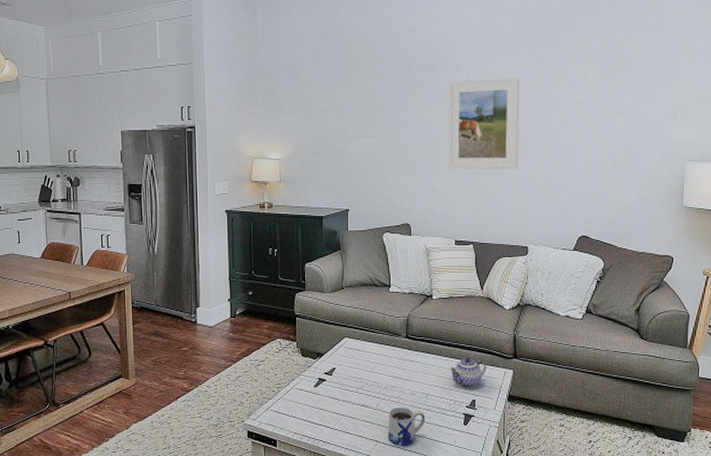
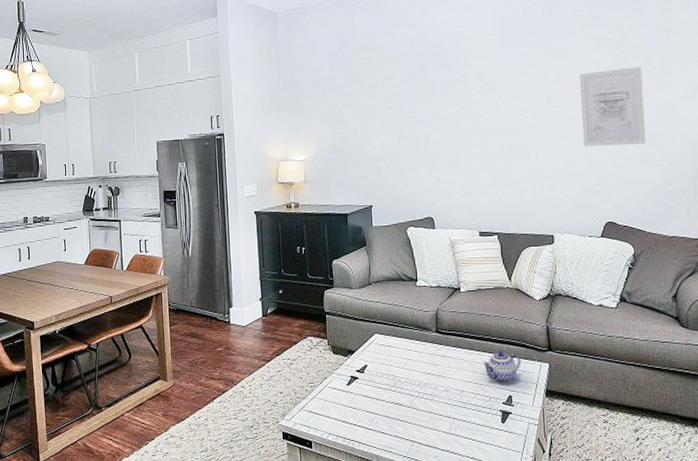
mug: present [388,406,426,447] -> none [423,404,462,447]
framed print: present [447,77,520,170] -> none [462,69,537,162]
wall art: none [564,81,629,160] -> present [579,66,646,147]

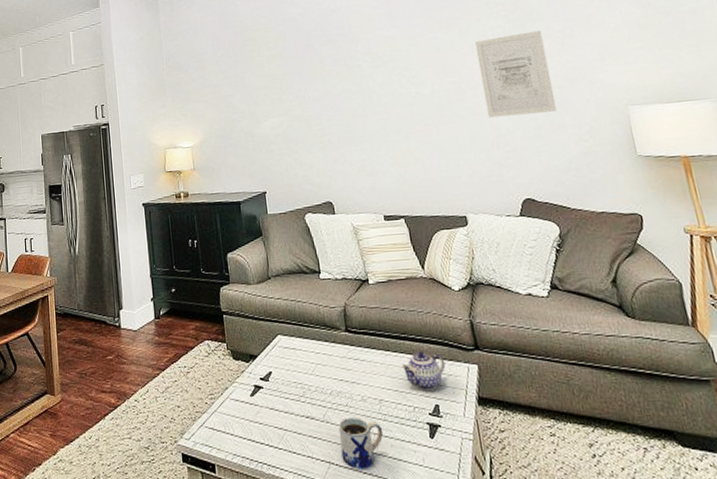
mug: none [423,404,462,447] -> present [338,416,384,470]

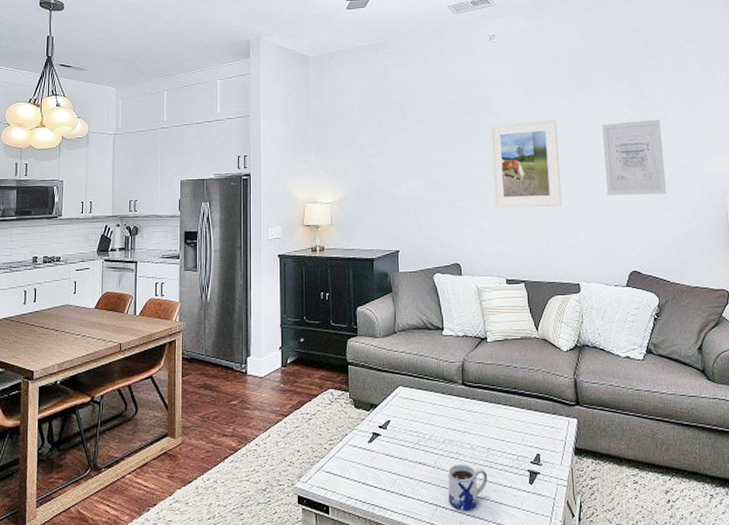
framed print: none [351,40,439,140] -> present [489,118,563,208]
teapot: present [402,351,446,390] -> none [510,405,549,441]

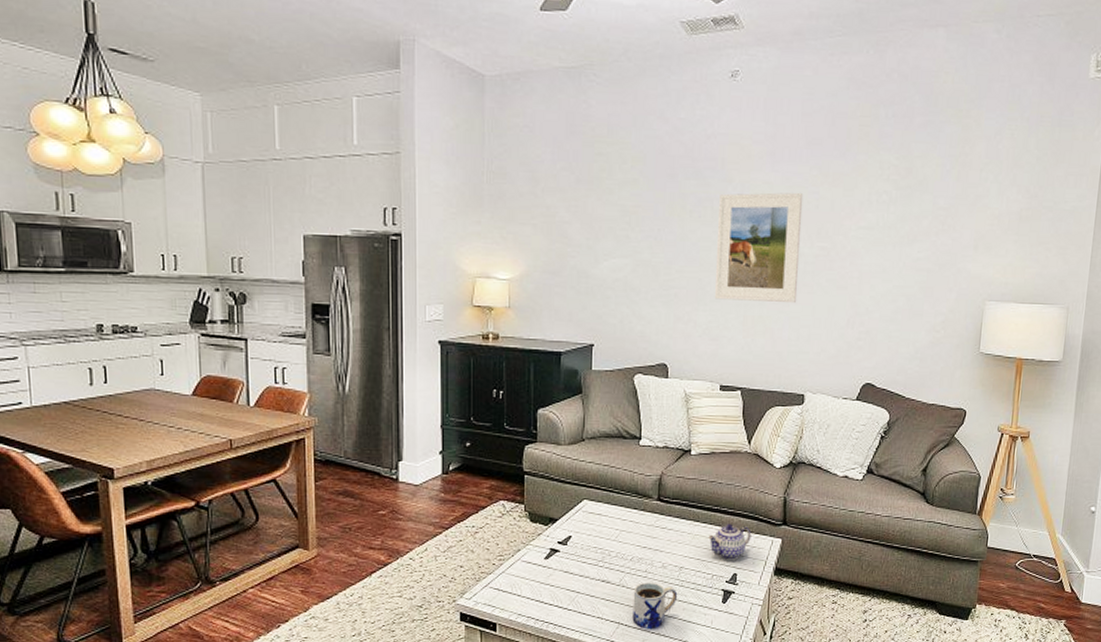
teapot: none [510,405,549,441] -> present [708,523,752,560]
wall art: present [601,119,667,196] -> none [850,203,927,296]

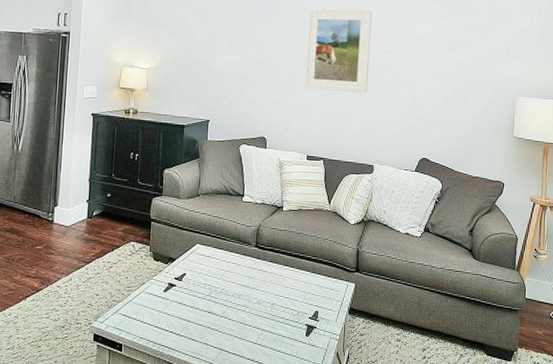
mug: present [632,582,678,630] -> none [232,315,270,356]
teapot: present [708,523,752,560] -> none [295,269,331,300]

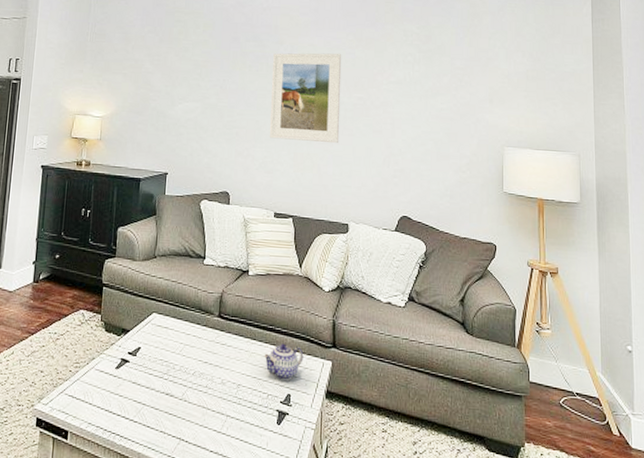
teapot: none [295,269,331,300] -> present [264,343,304,380]

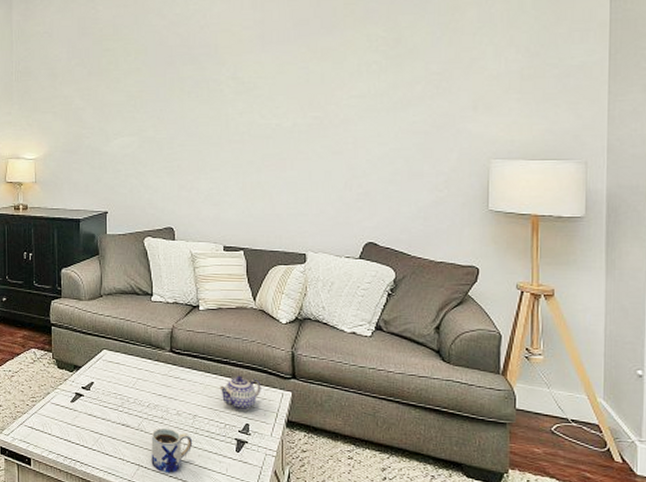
mug: none [193,397,236,448] -> present [151,428,193,474]
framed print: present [269,53,342,144] -> none [213,68,294,170]

